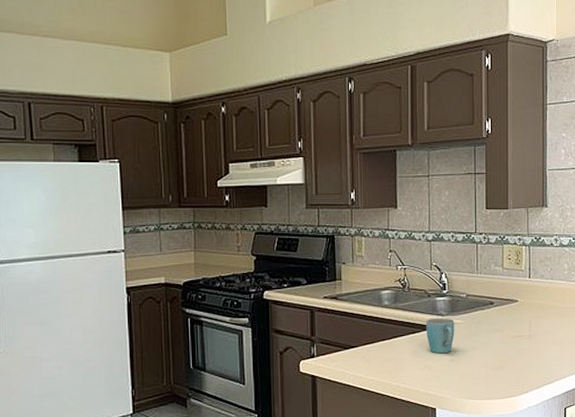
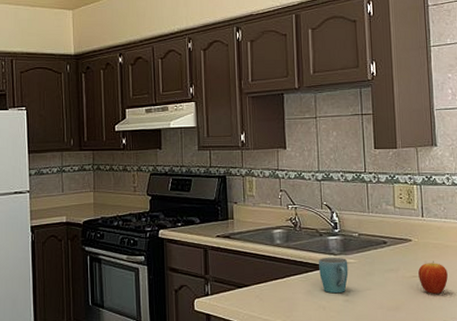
fruit: none [523,320,550,353] -> present [418,260,448,294]

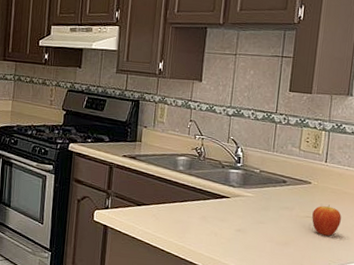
mug: present [319,257,349,294] -> none [216,188,246,223]

